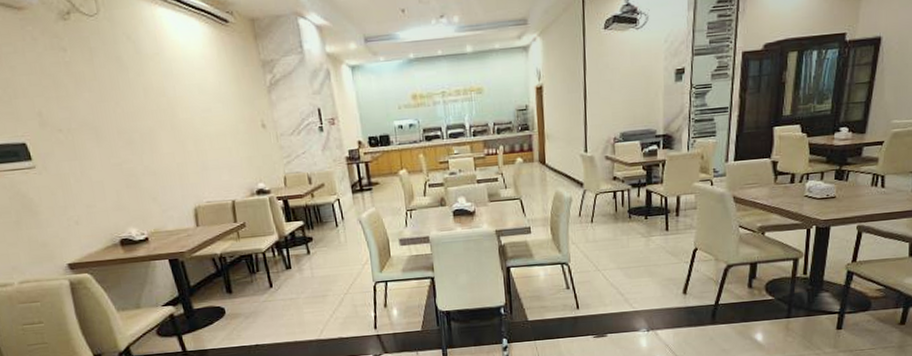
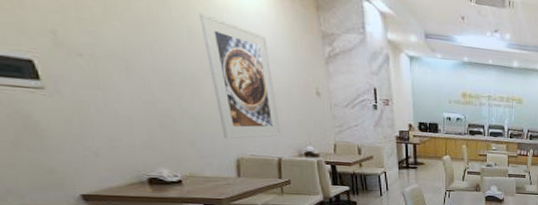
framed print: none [152,67,232,189] -> present [199,12,281,139]

